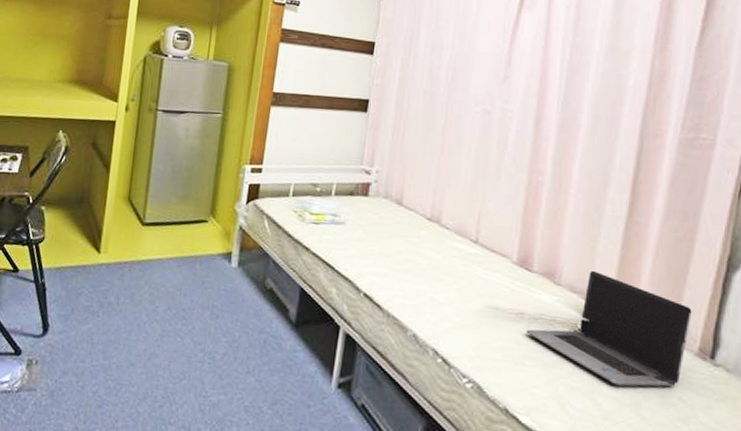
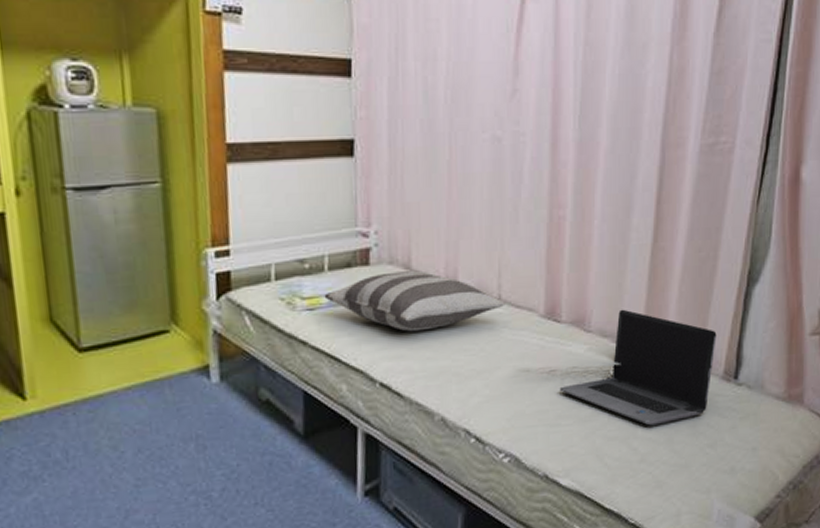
pillow: none [328,204,482,257] -> present [324,271,505,332]

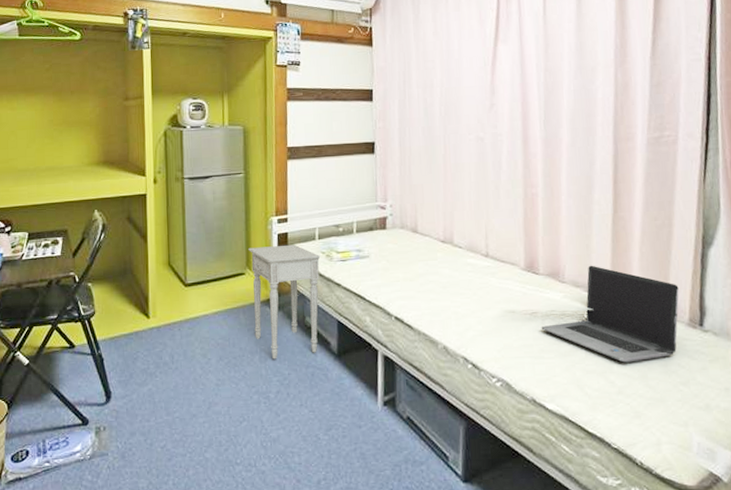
nightstand: none [173,288,279,447] -> present [248,244,321,359]
pillow: present [324,271,505,332] -> none [353,233,492,279]

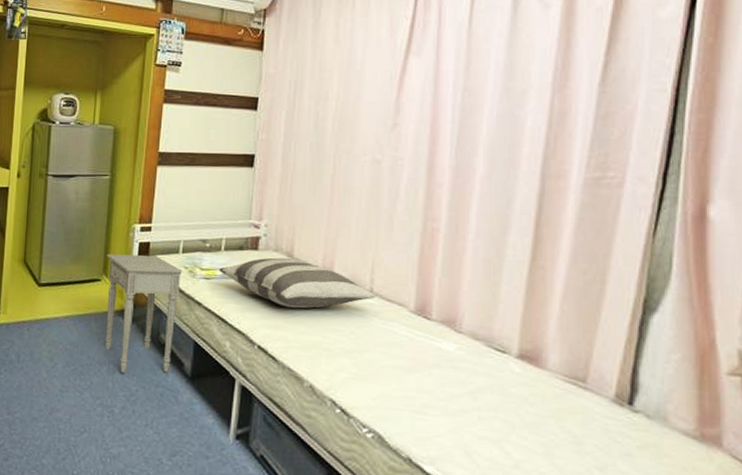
pillow: none [353,233,492,279] -> present [219,257,377,309]
laptop computer: present [541,265,679,363] -> none [427,317,606,435]

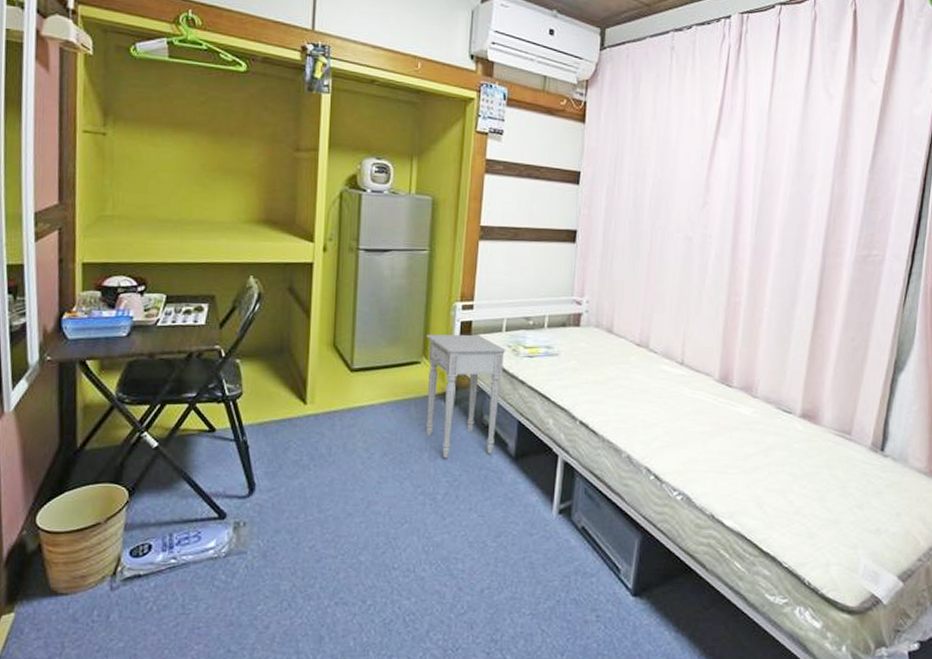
pillow: present [219,257,377,309] -> none [542,333,687,383]

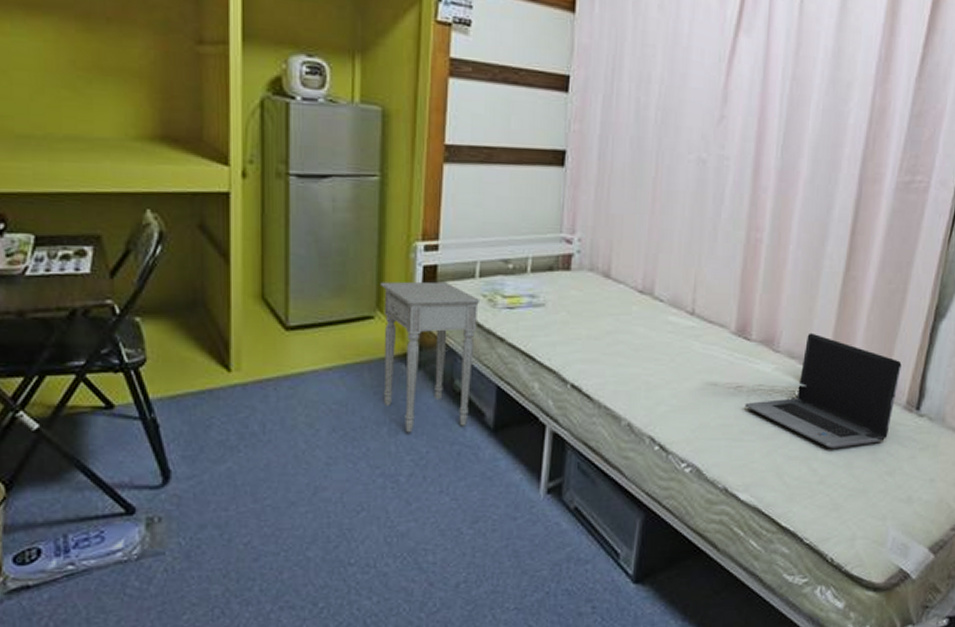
laptop computer: none [728,381,866,483] -> present [745,333,902,449]

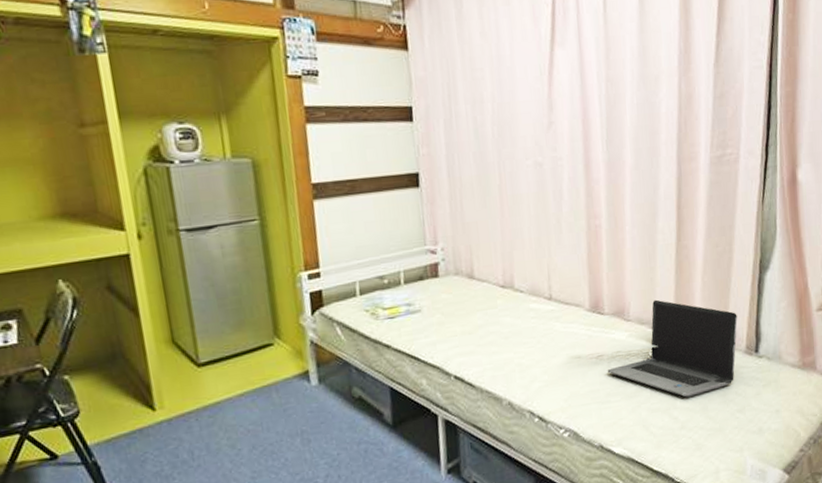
nightstand: present [381,281,481,433] -> none [274,303,370,440]

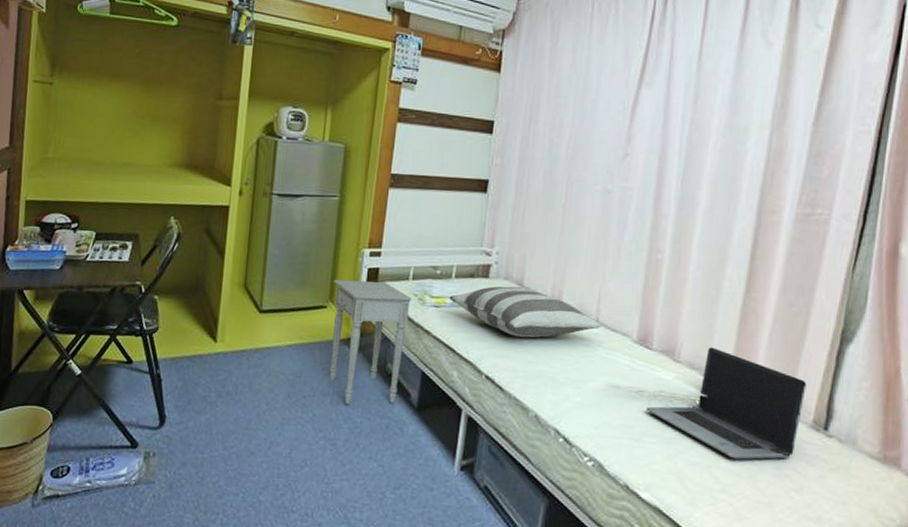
nightstand: none [274,303,370,440] -> present [329,279,412,405]
pillow: none [402,279,556,331] -> present [449,286,602,338]

